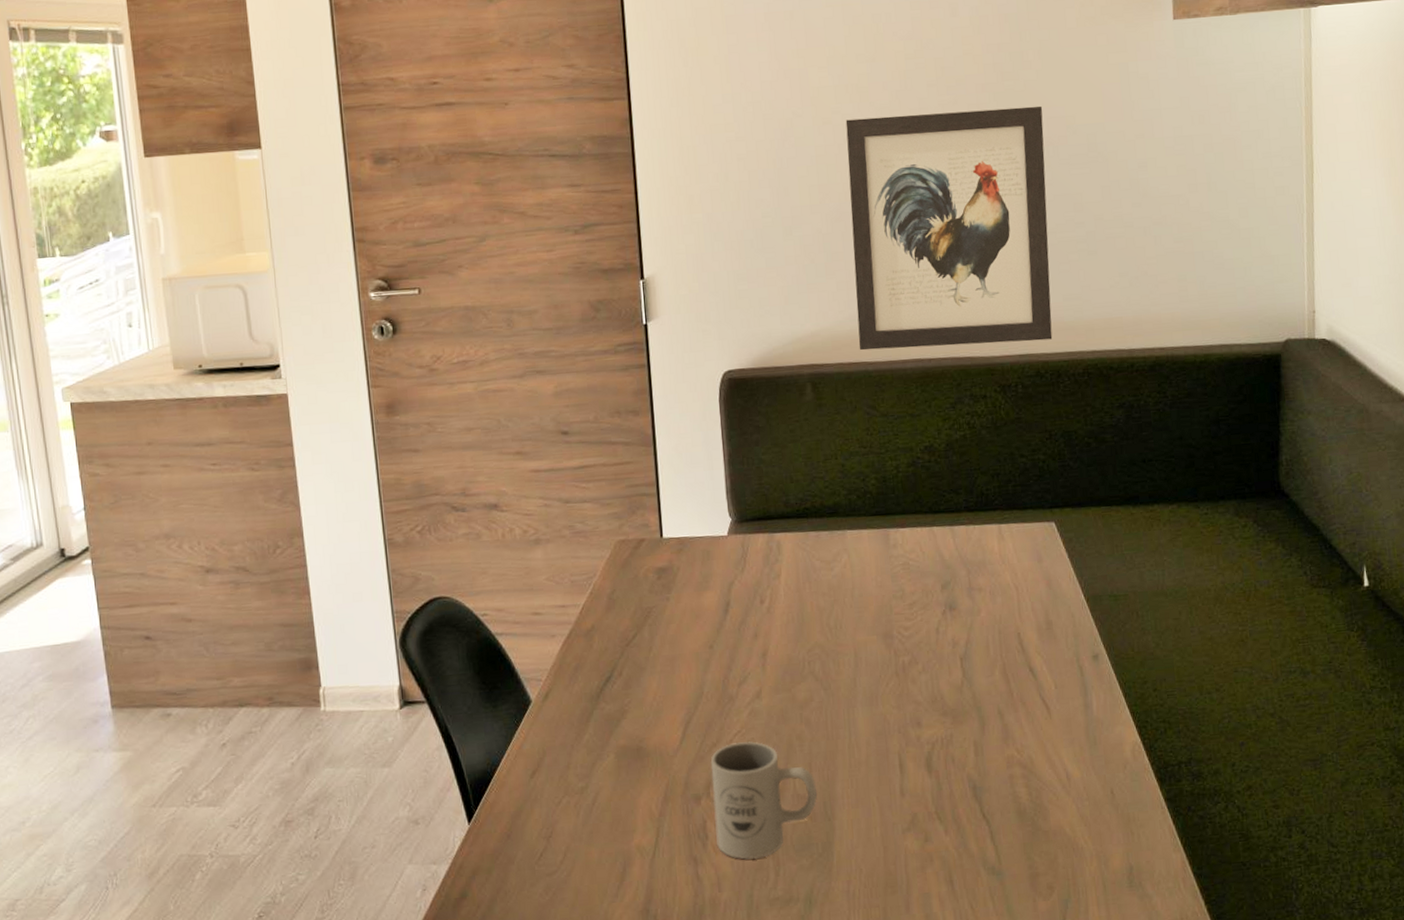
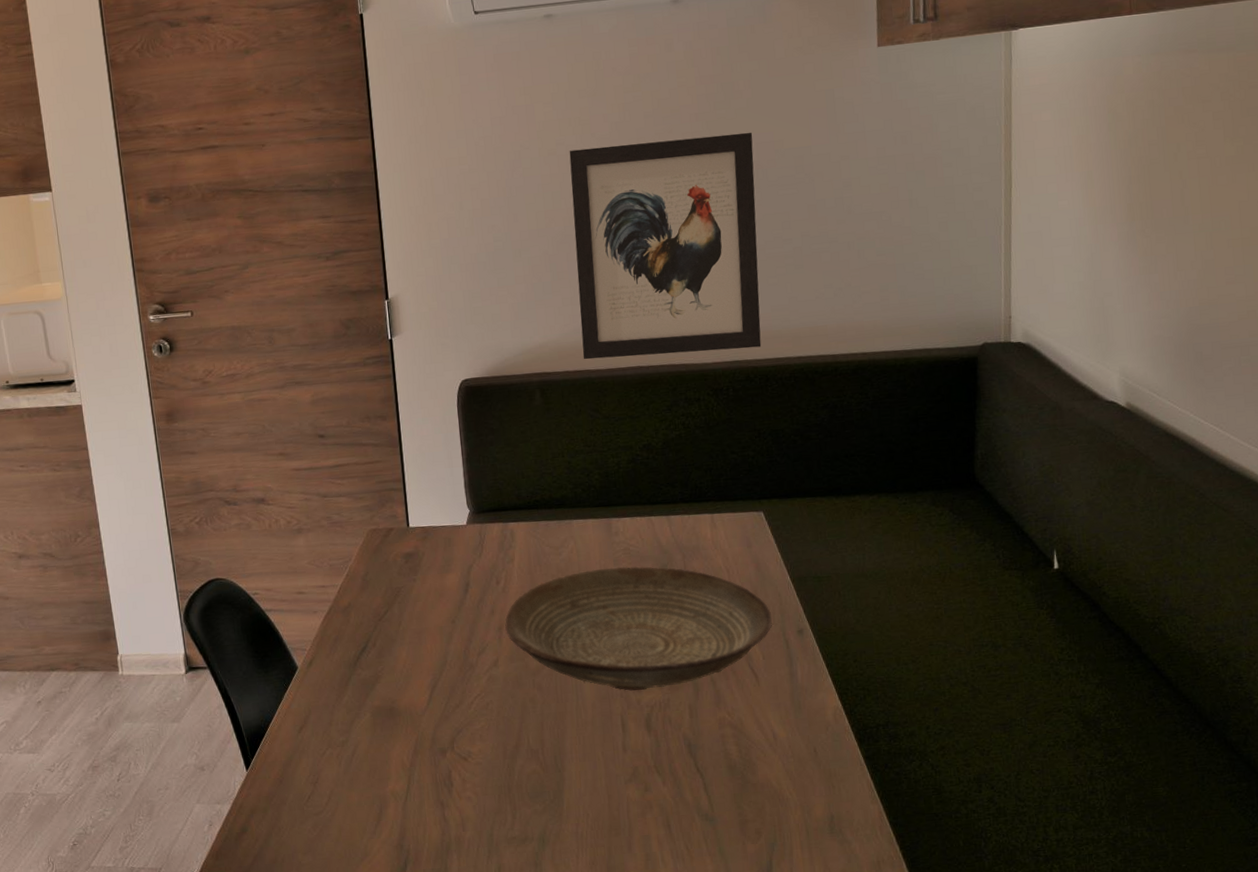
mug: present [710,741,818,860] -> none [454,703,549,805]
decorative bowl: none [769,583,1065,726] -> present [505,566,773,691]

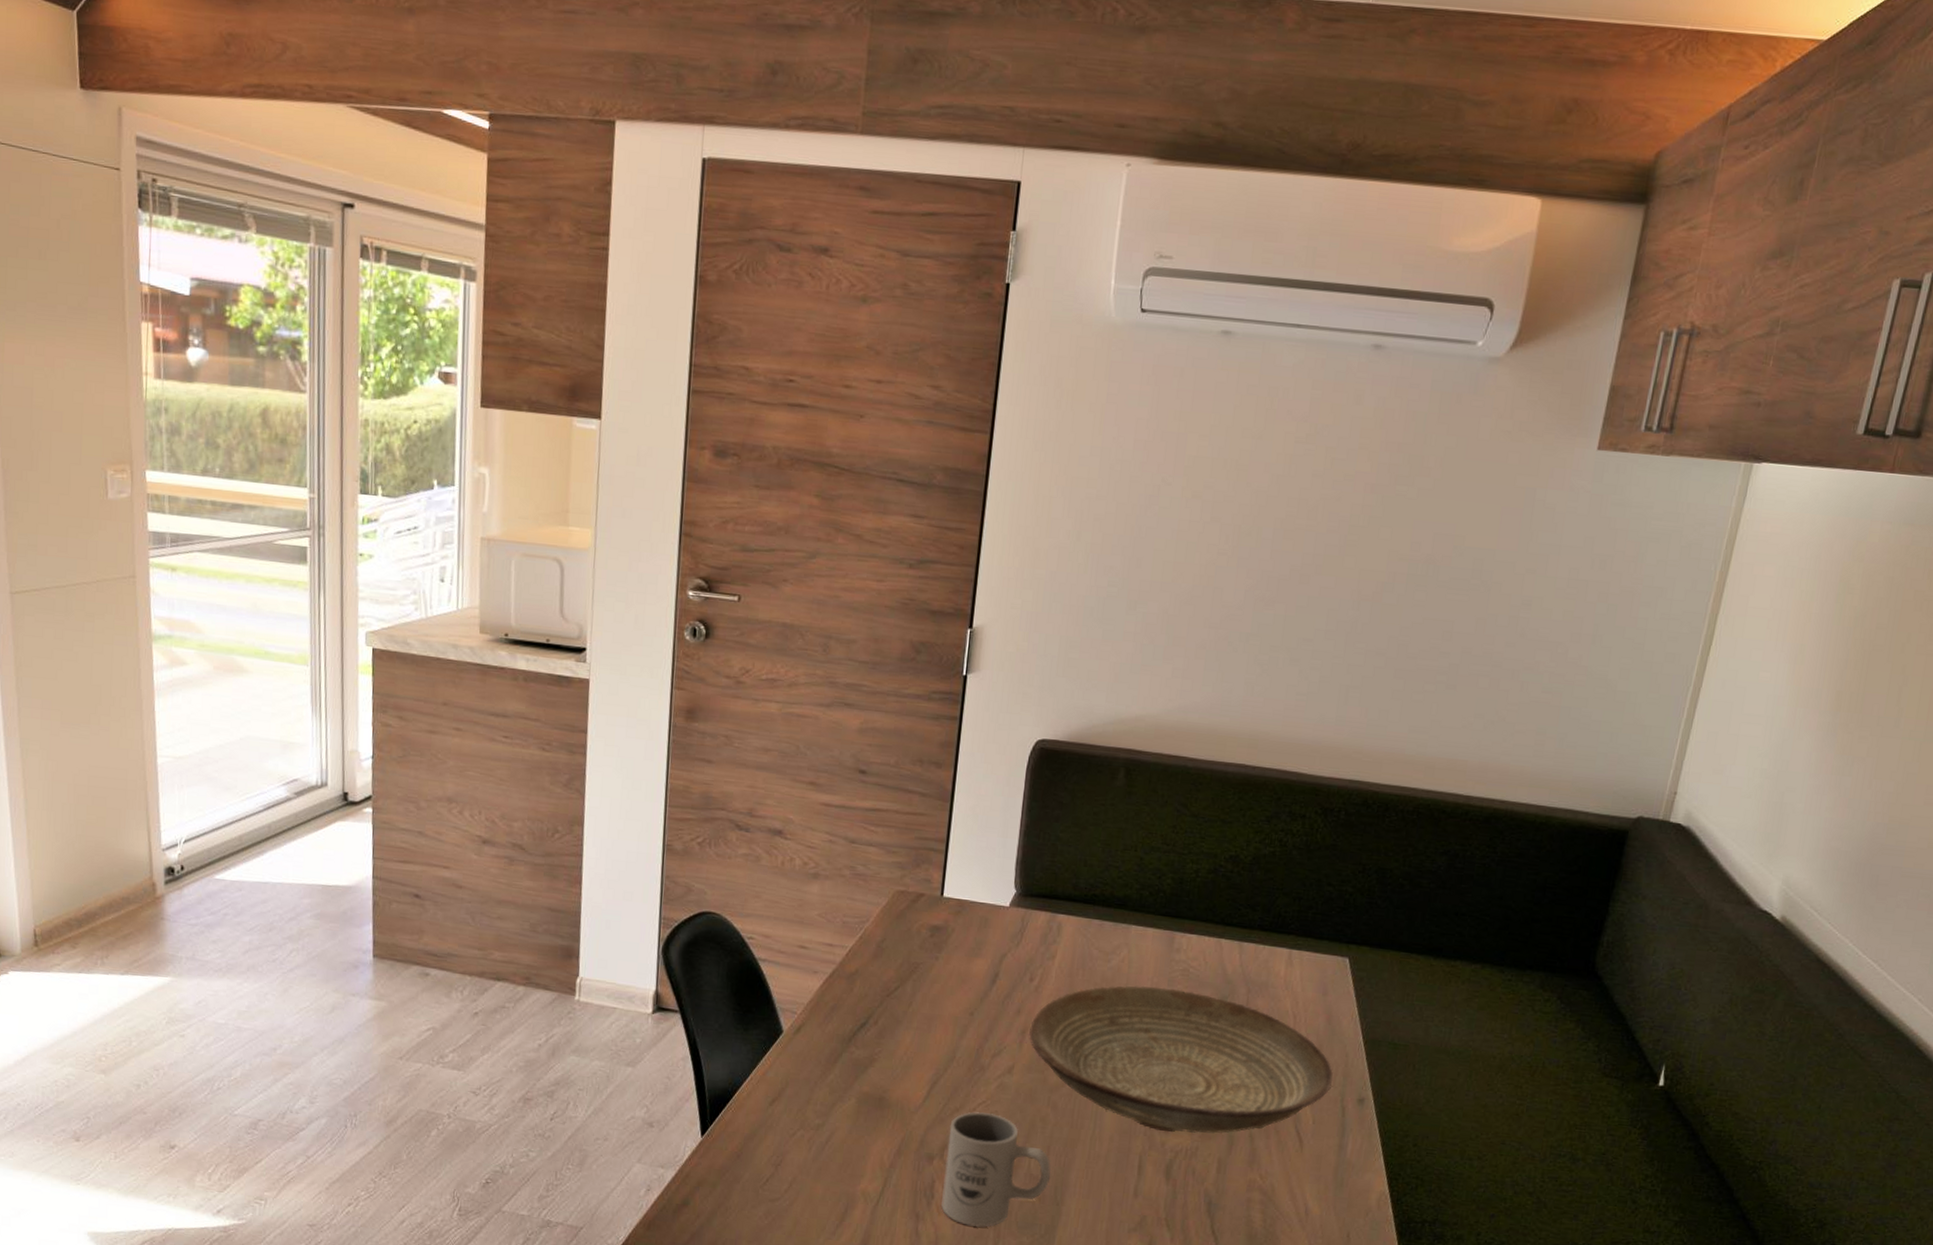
mug: none [454,703,549,805] -> present [941,1112,1052,1228]
wall art: present [569,132,762,360] -> none [1182,497,1433,770]

